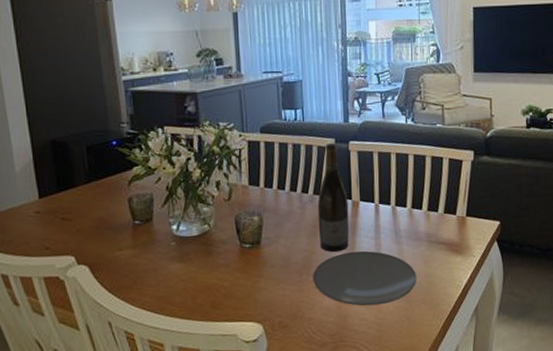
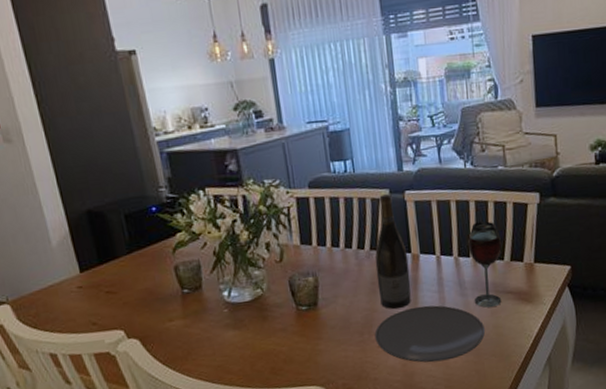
wineglass: none [406,174,436,257] -> present [468,221,502,308]

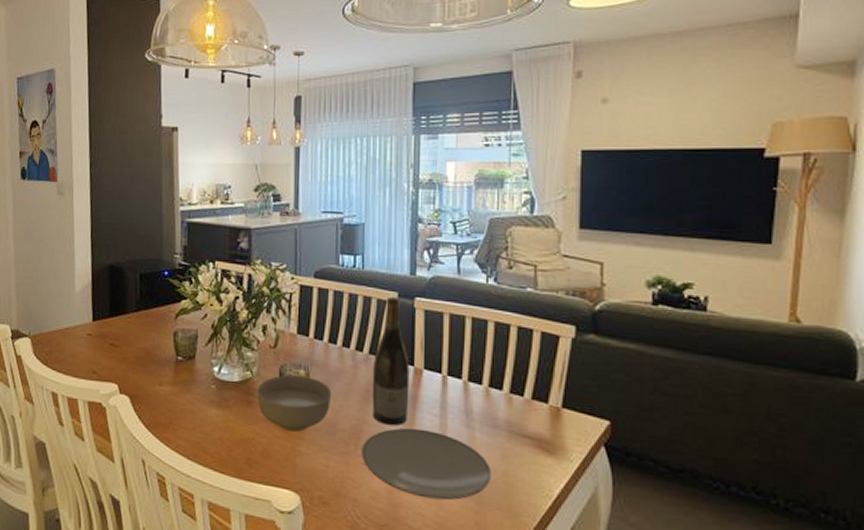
bowl: none [269,282,342,335] -> present [257,375,332,432]
wineglass: present [468,221,502,308] -> none [482,346,522,450]

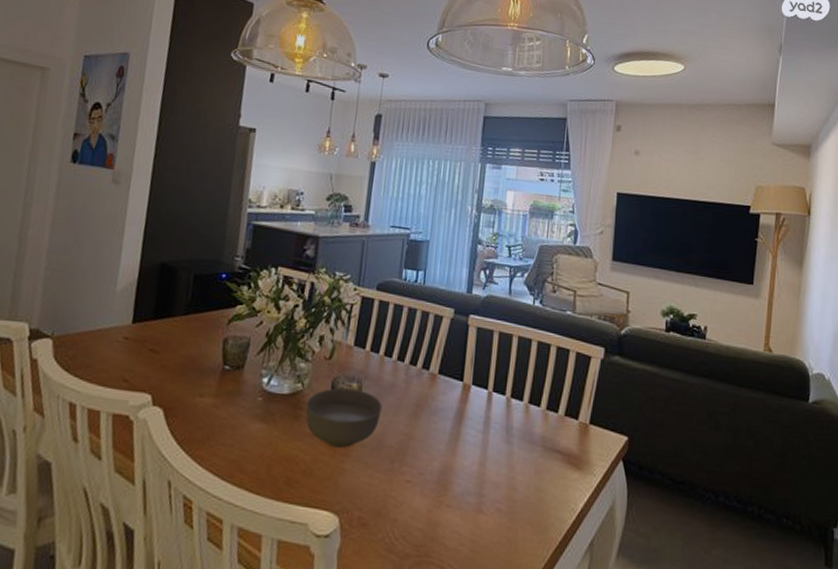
plate: present [361,427,492,501] -> none [405,443,526,518]
wine bottle: present [372,297,410,426] -> none [420,313,459,442]

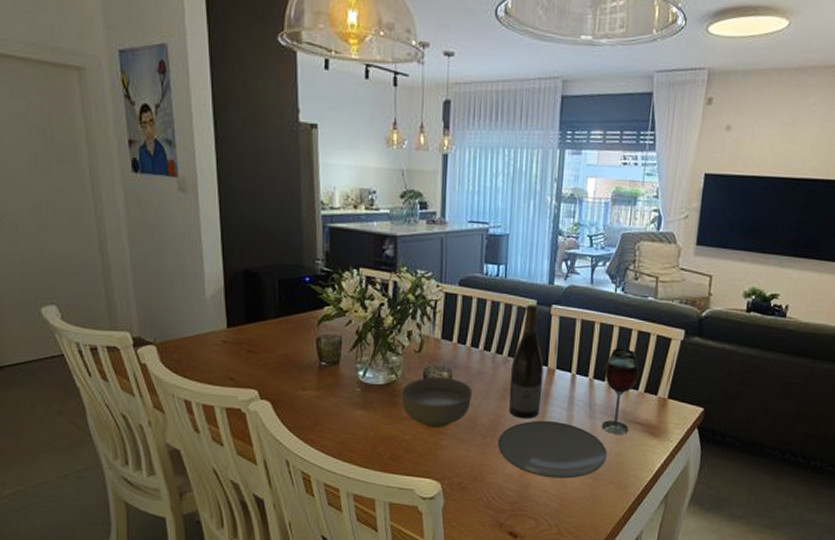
plate: none [405,443,526,518] -> present [497,420,608,479]
wine bottle: none [420,313,459,442] -> present [508,305,544,419]
wineglass: none [520,364,558,466] -> present [602,348,639,435]

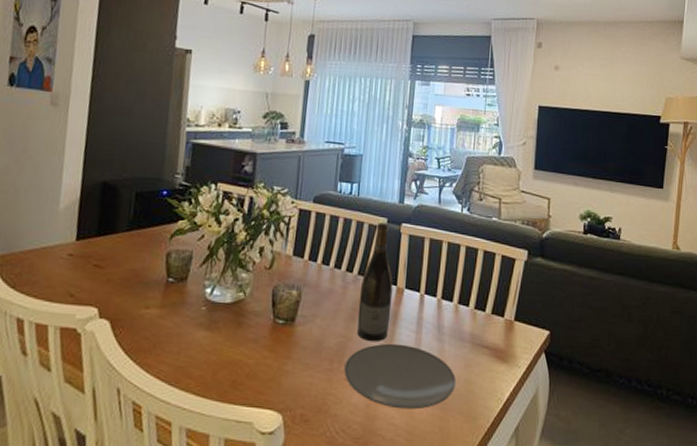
bowl: present [401,377,473,428] -> none [248,295,322,351]
wineglass: present [602,348,639,435] -> none [450,268,485,360]

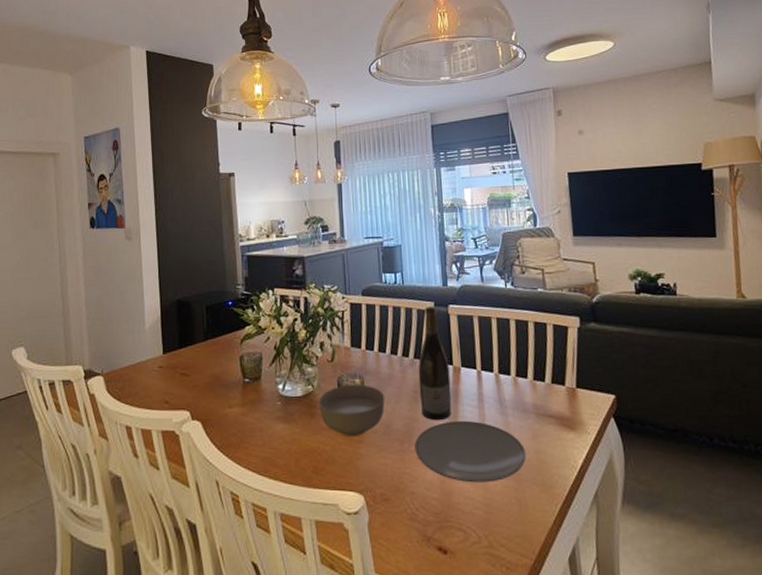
bowl: none [248,295,322,351] -> present [318,385,385,436]

